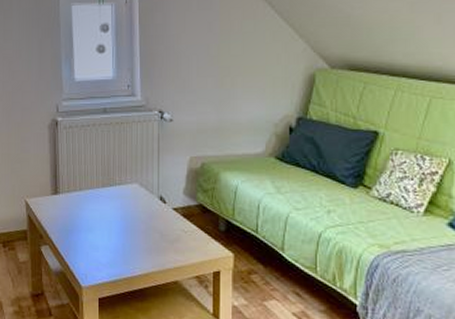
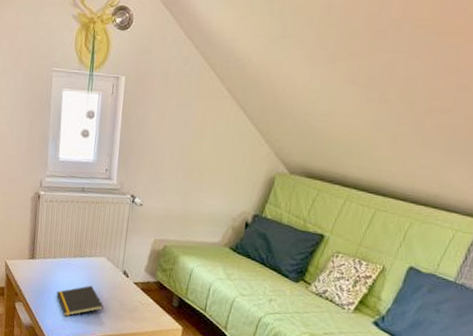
notepad: none [86,217,141,256] -> present [56,285,103,316]

